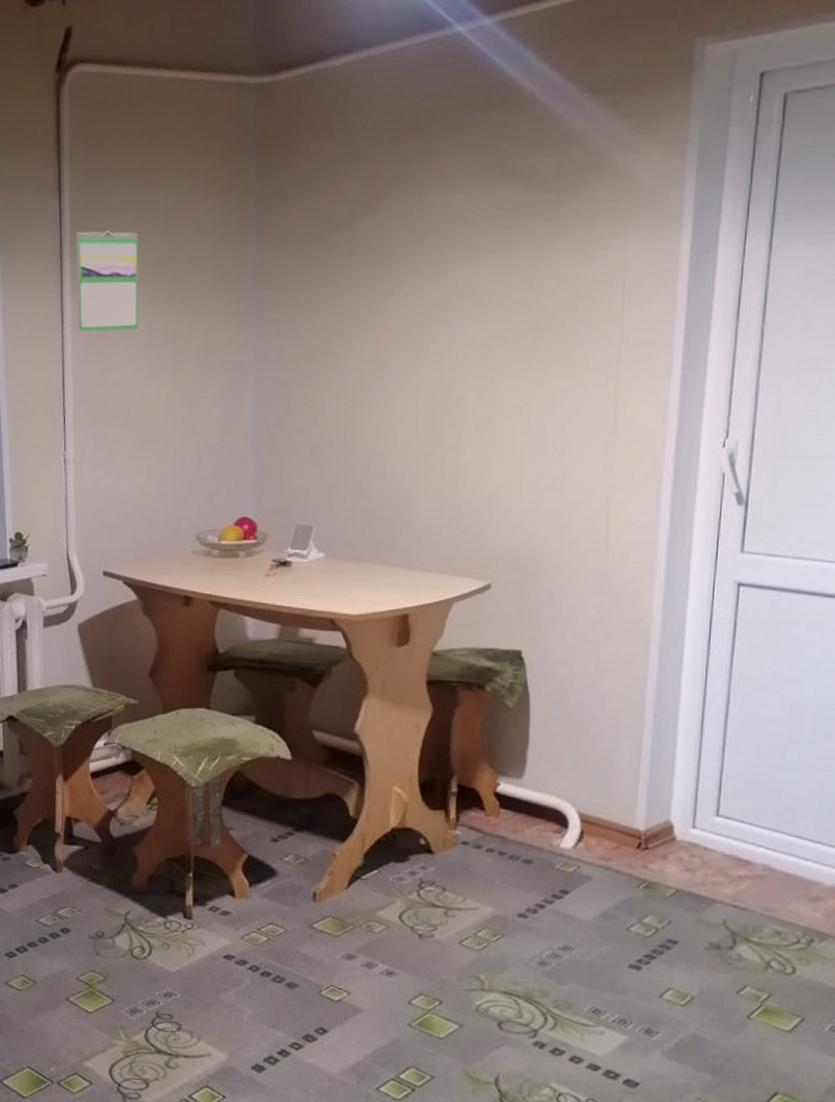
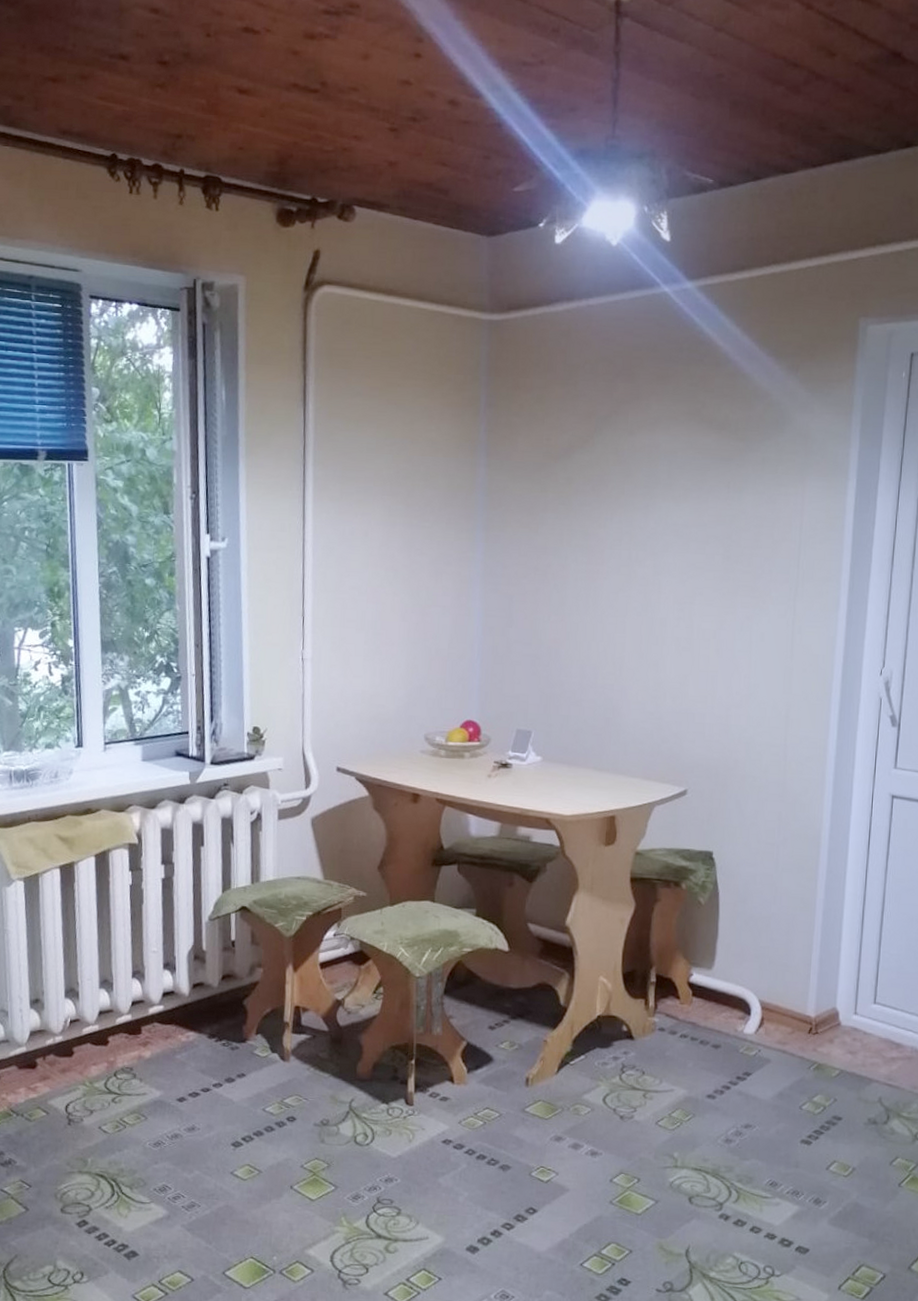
calendar: present [75,230,140,332] -> none [318,443,378,539]

